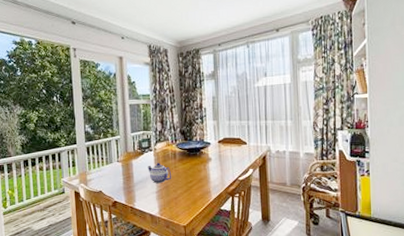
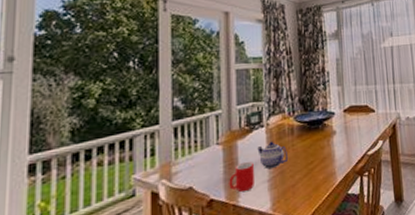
cup: none [127,177,146,199] -> present [229,162,254,193]

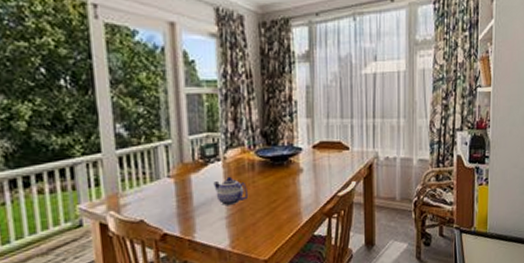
cup: present [229,162,254,193] -> none [183,197,211,228]

